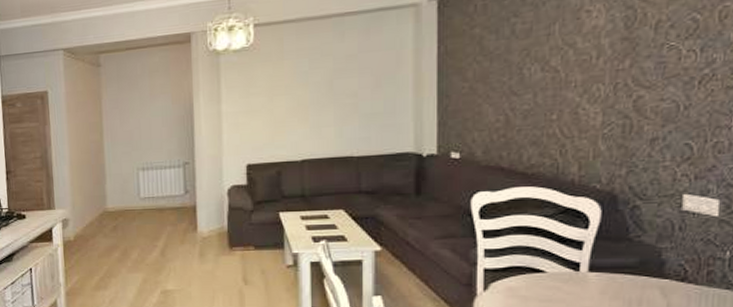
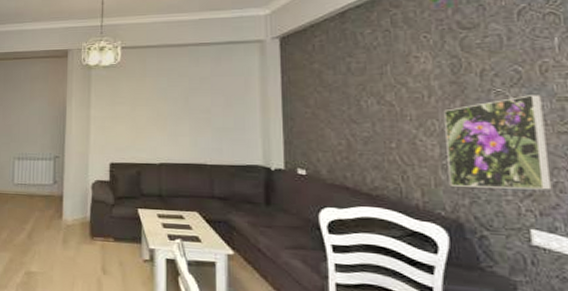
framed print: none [608,46,716,157] -> present [444,95,552,190]

